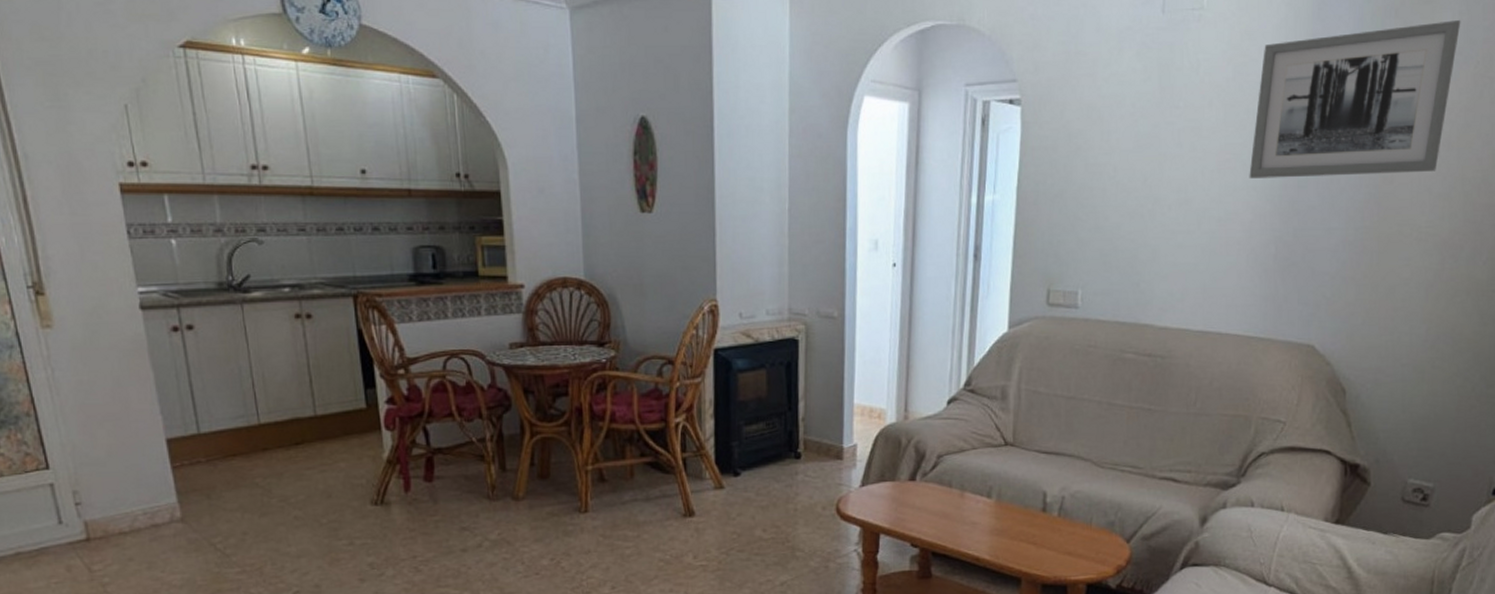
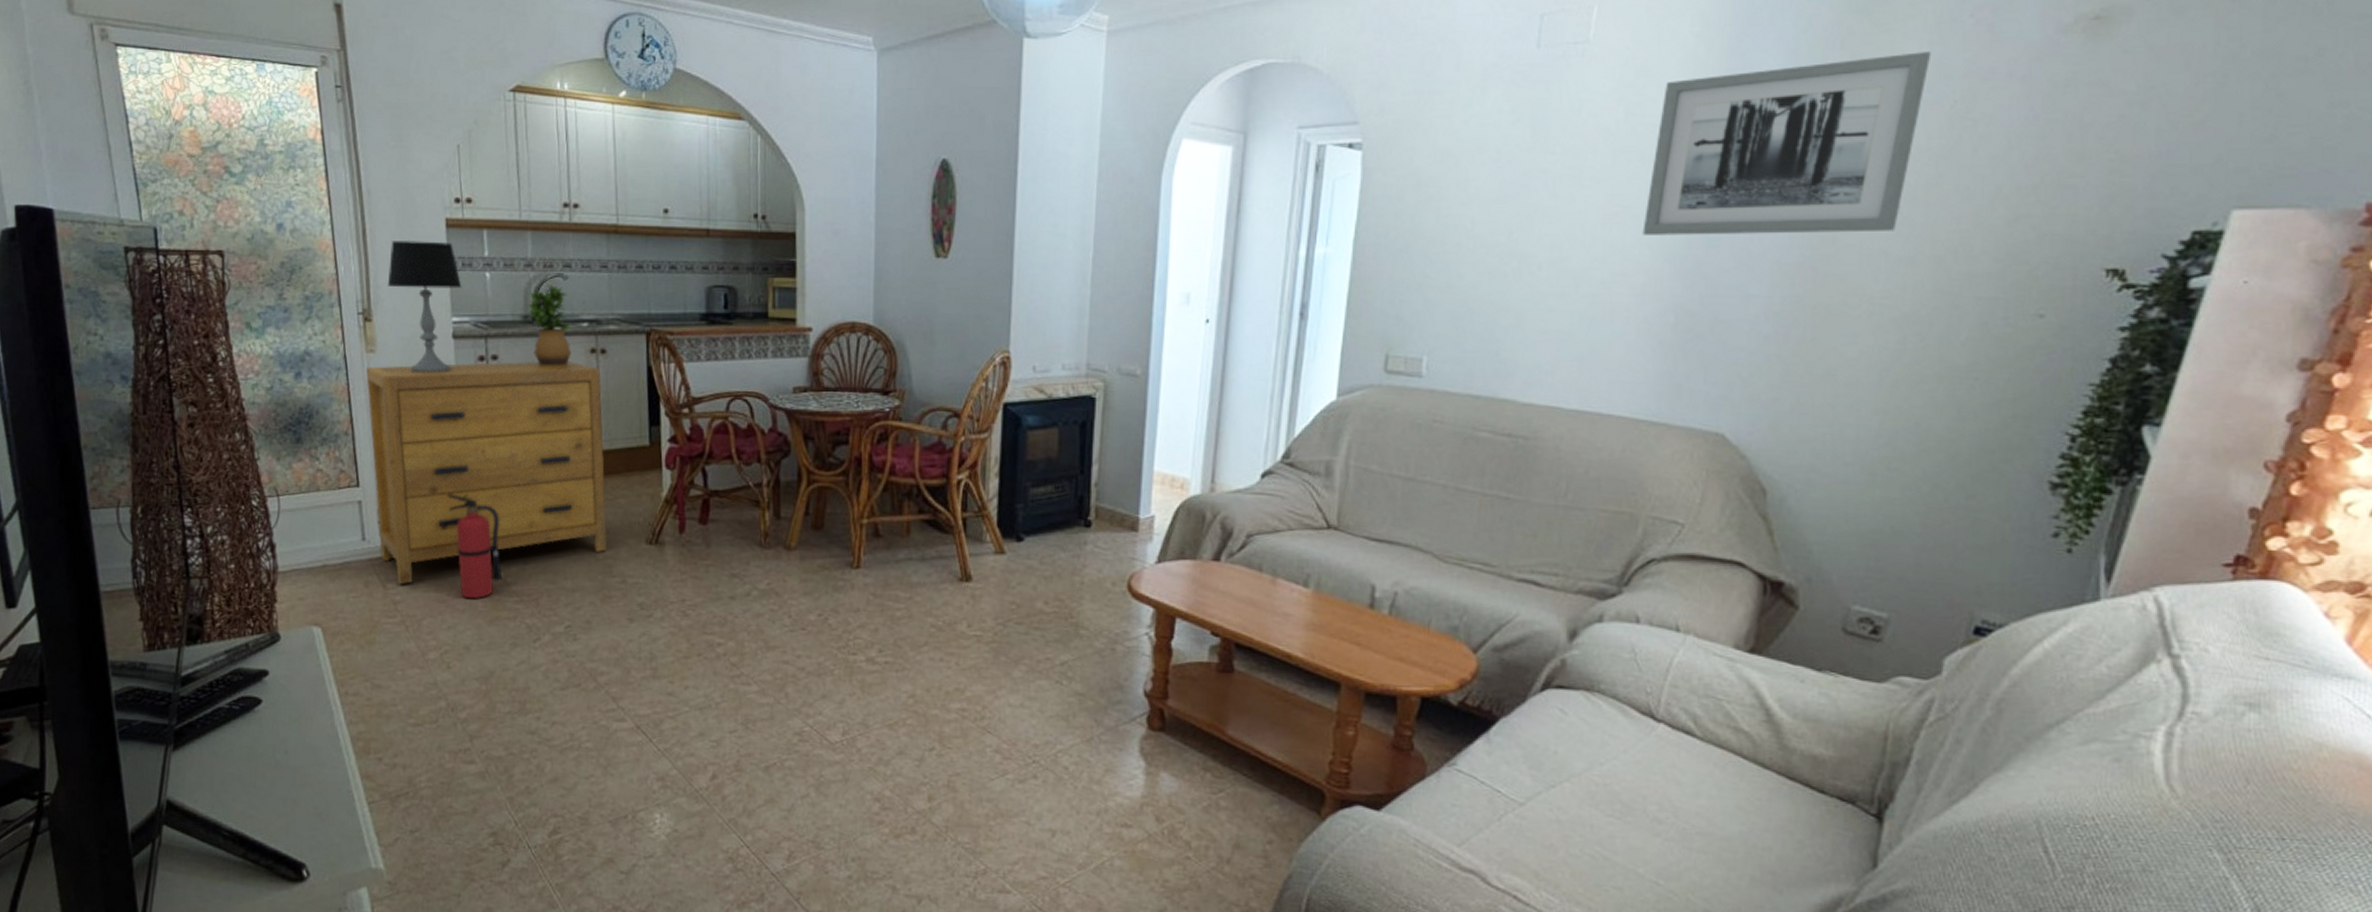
dresser: none [44,328,330,565] -> present [366,361,607,584]
table lamp: none [58,207,146,348] -> present [387,239,462,374]
fire extinguisher: none [151,468,221,574] -> present [447,493,503,599]
potted plant: none [221,249,275,336] -> present [527,284,572,368]

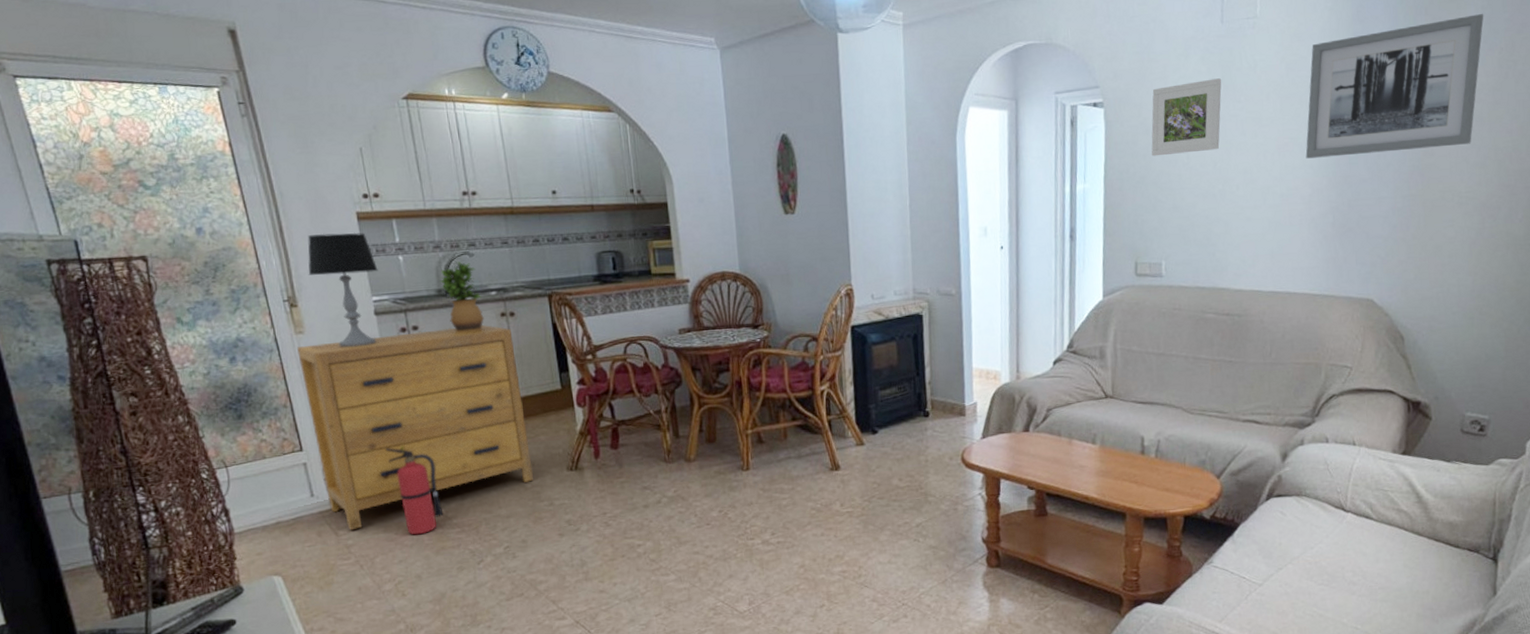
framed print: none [1423,120,1531,218] -> present [1151,78,1222,157]

